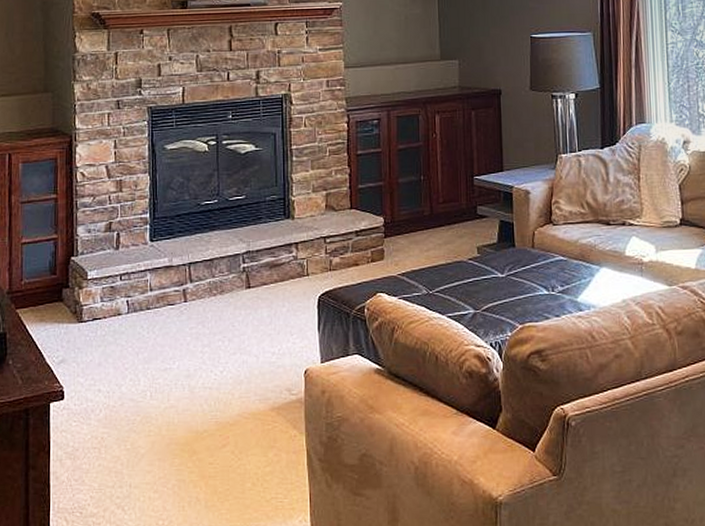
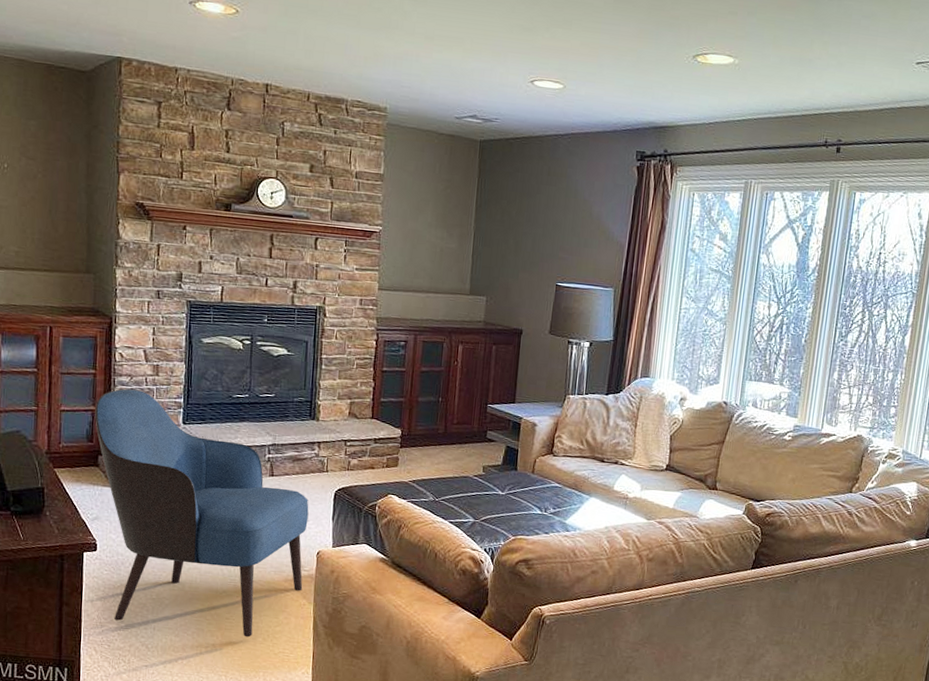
armchair: none [57,210,292,484] -> present [95,388,309,638]

